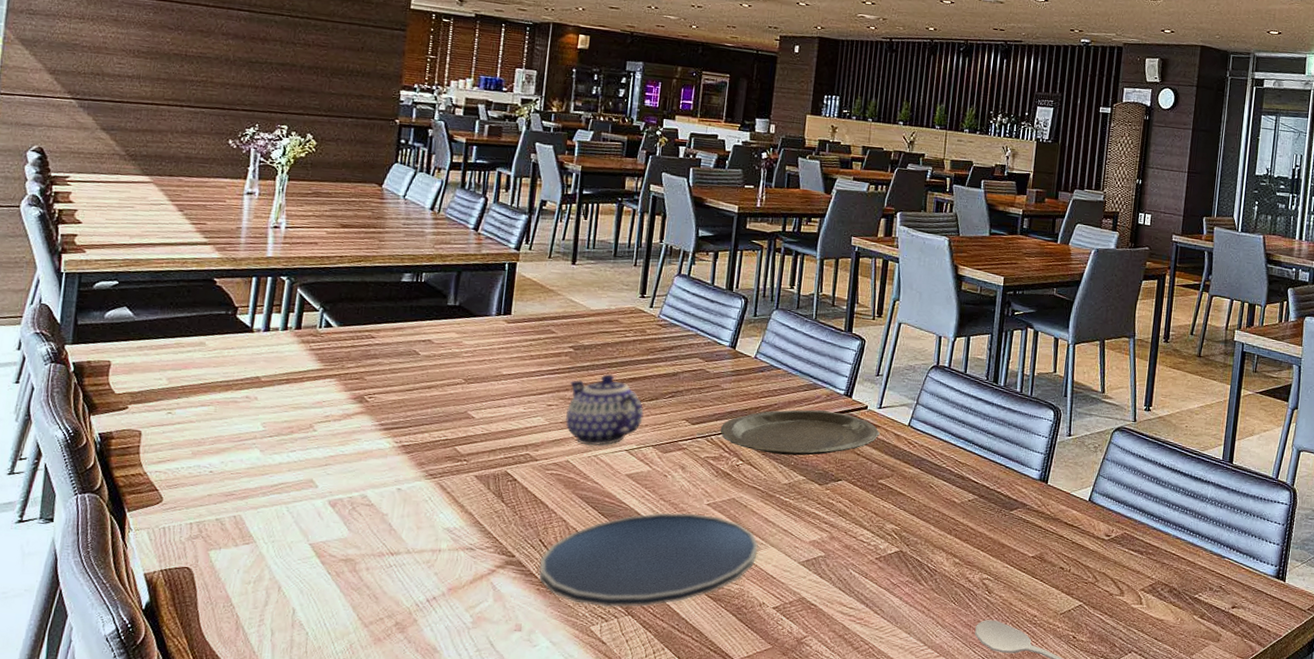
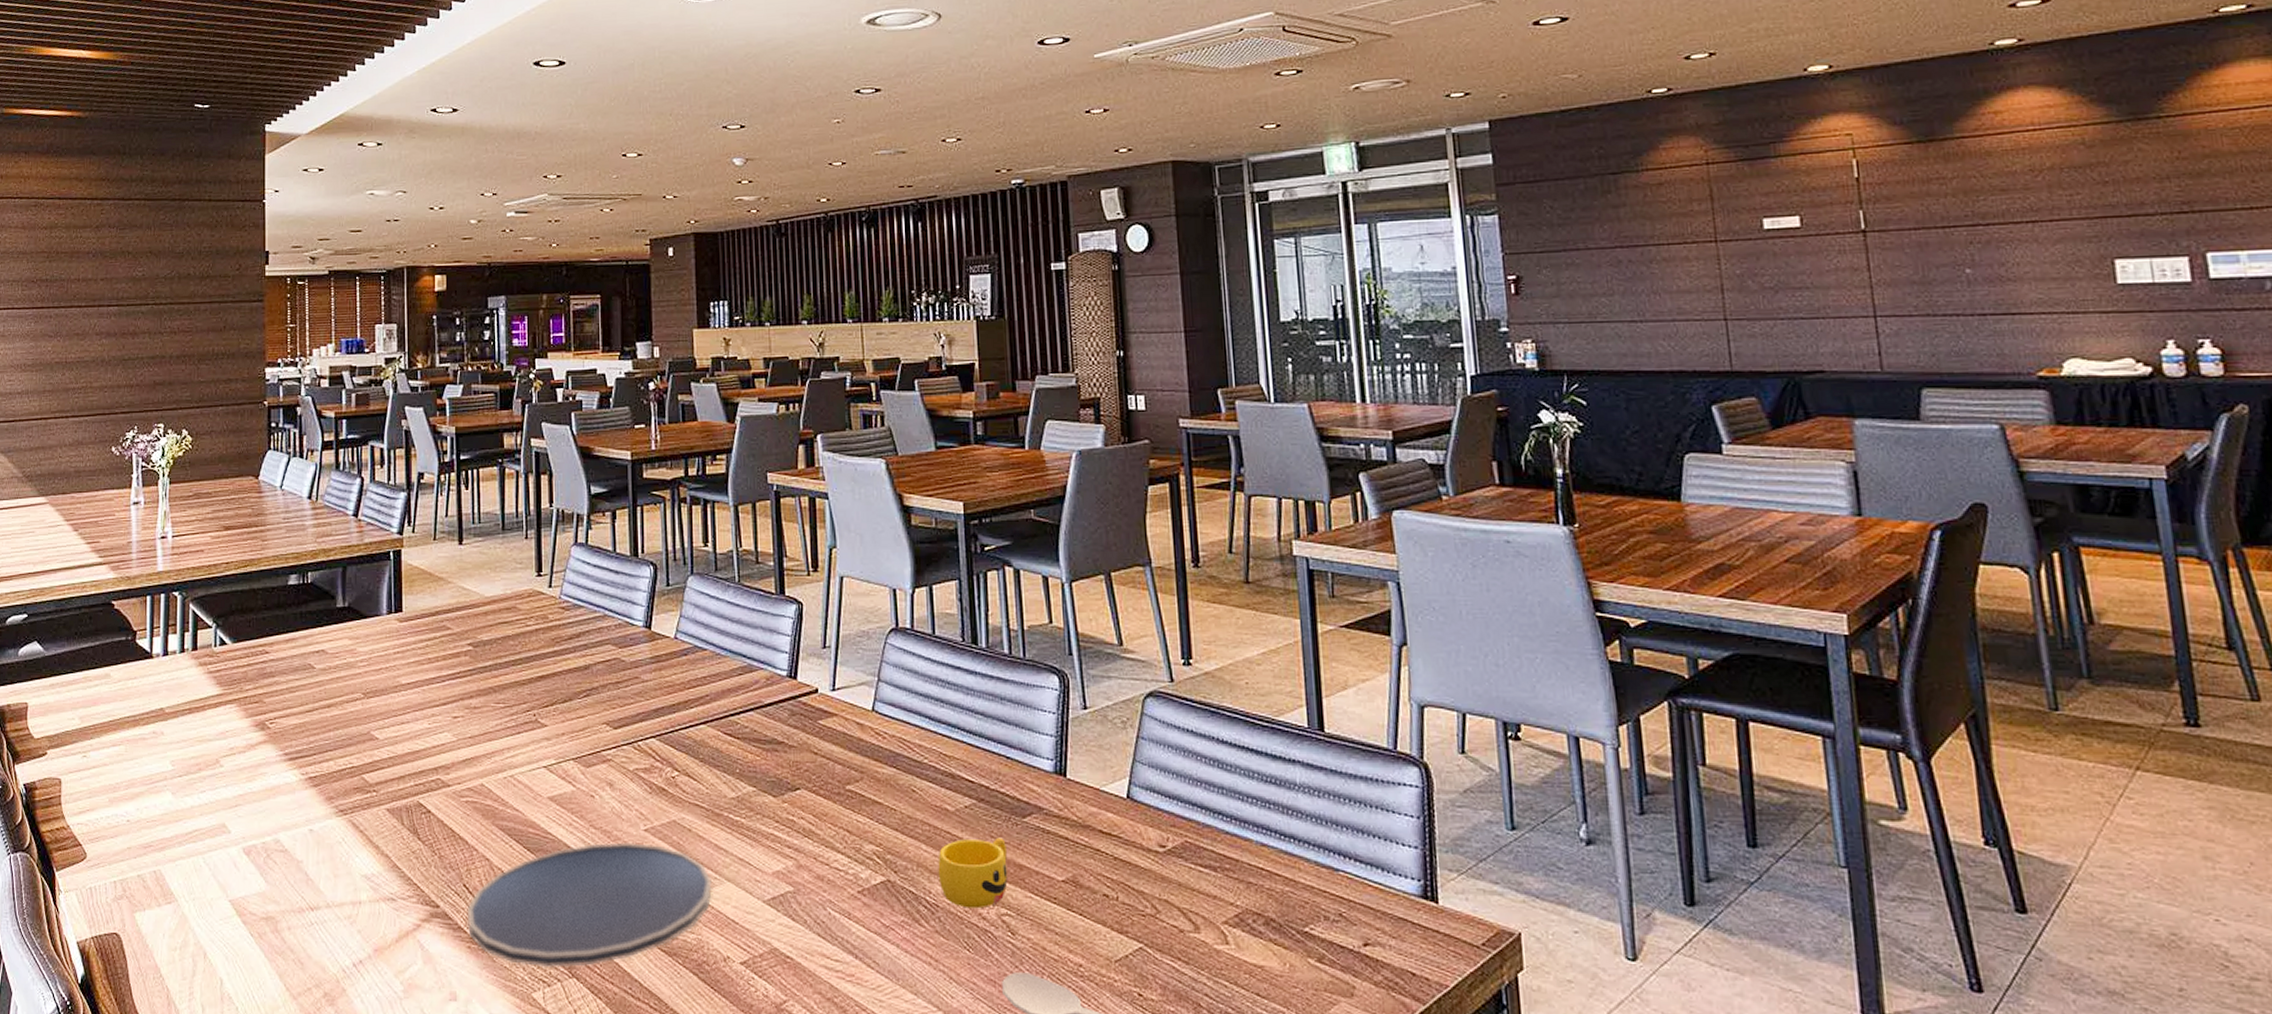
teapot: present [566,373,644,446] -> none [474,673,558,764]
plate: present [720,409,880,456] -> none [647,698,838,760]
cup: none [940,524,995,574] -> present [938,837,1008,909]

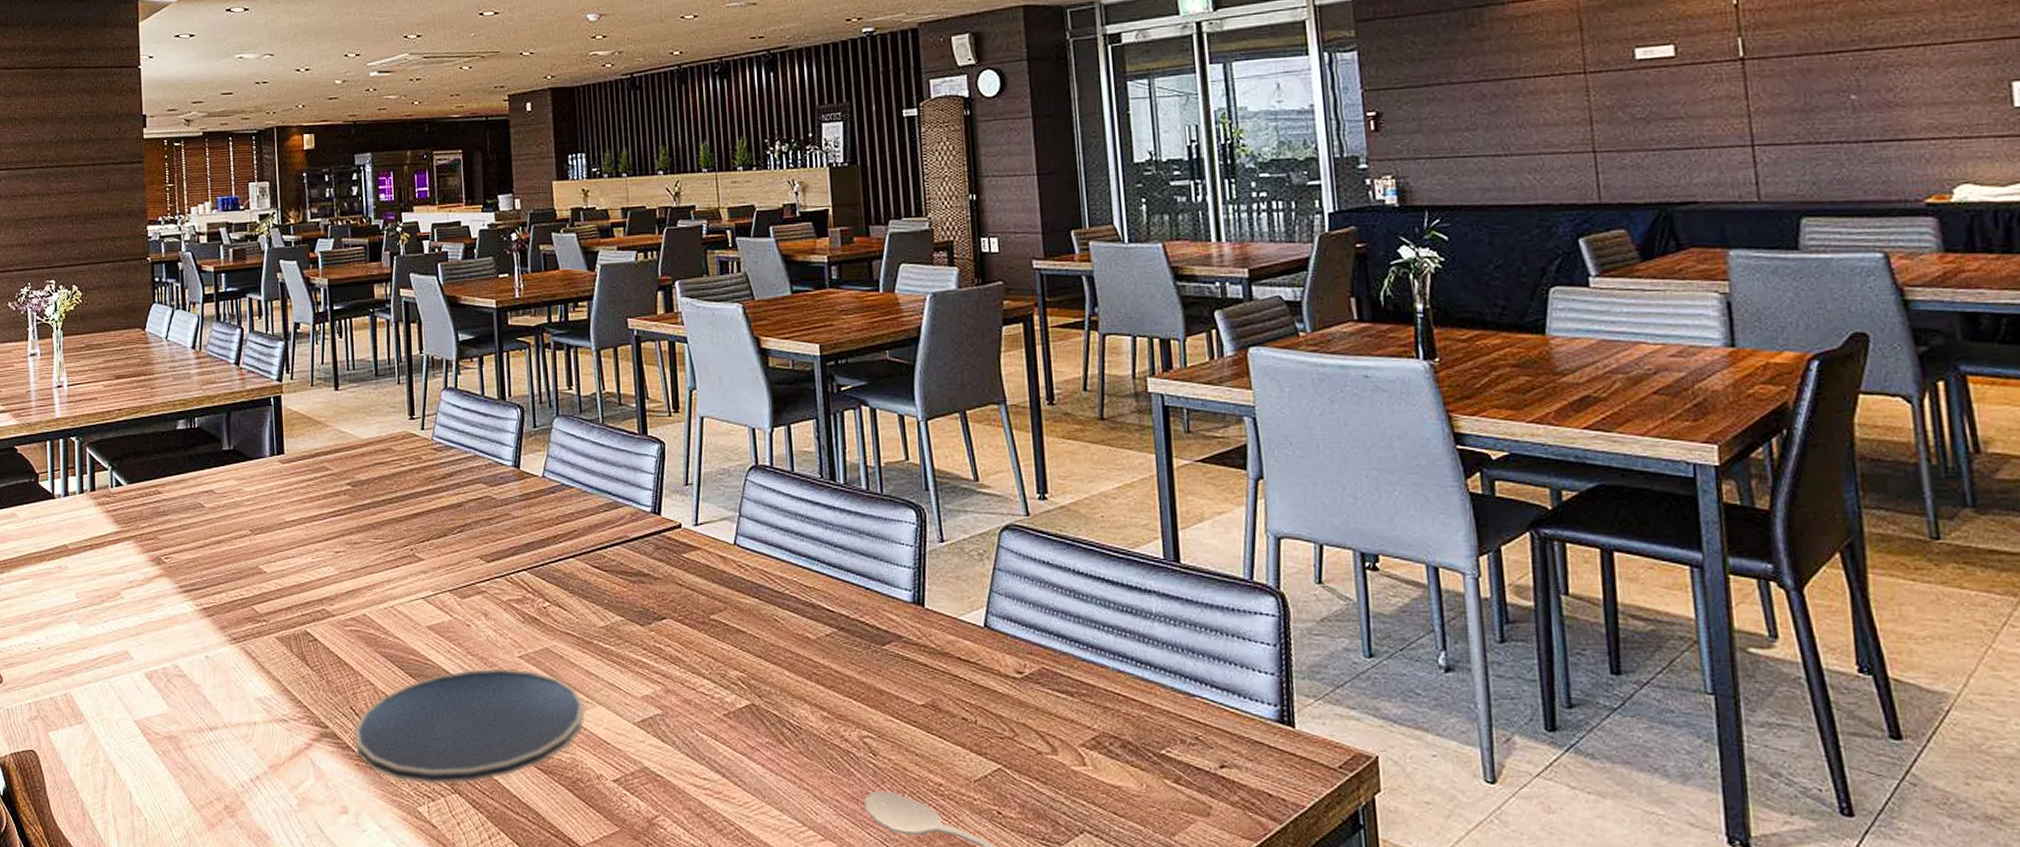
cup: present [938,837,1008,909] -> none [800,664,869,731]

